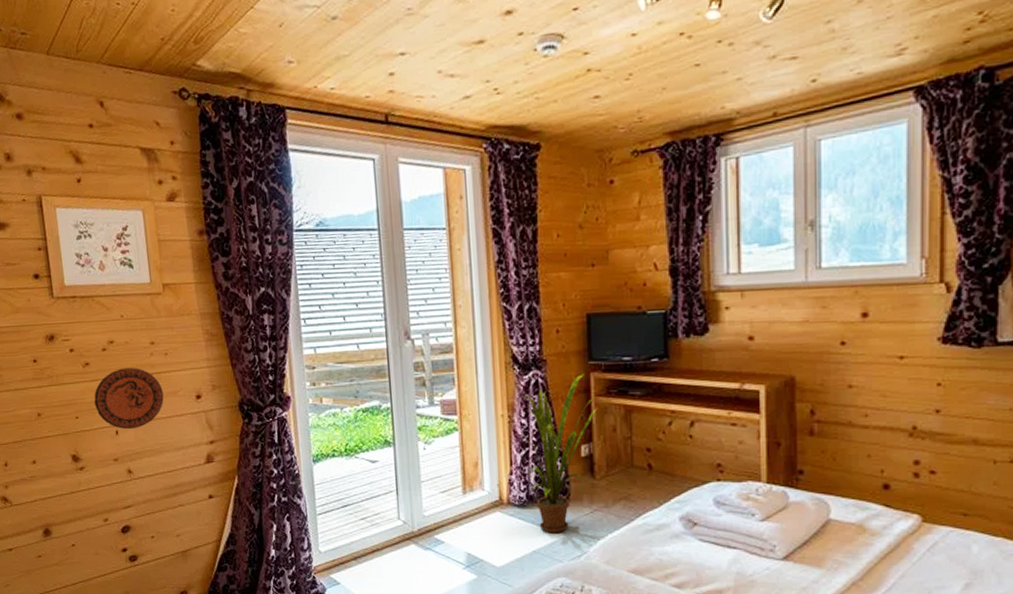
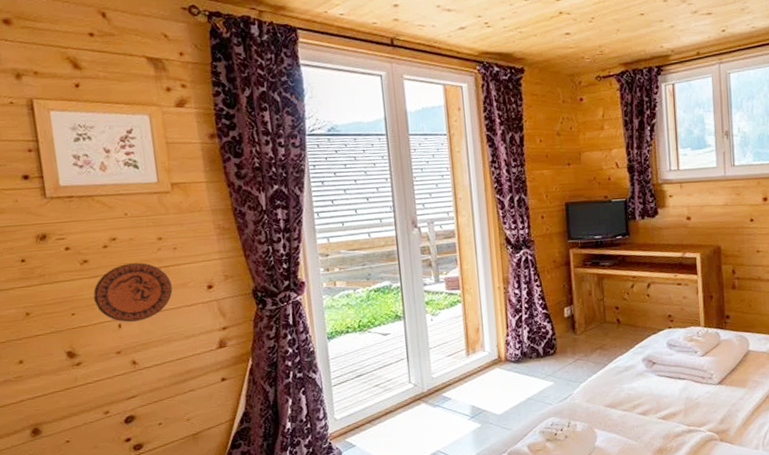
house plant: present [524,373,598,534] -> none [517,250,577,382]

